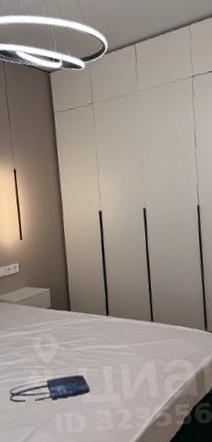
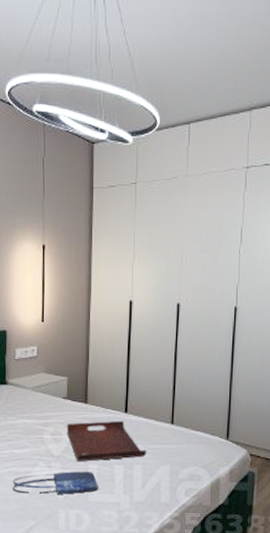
serving tray: none [53,323,132,367] -> present [66,420,147,462]

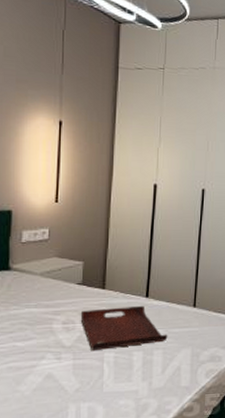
shopping bag: present [12,471,99,494] -> none [12,361,116,390]

